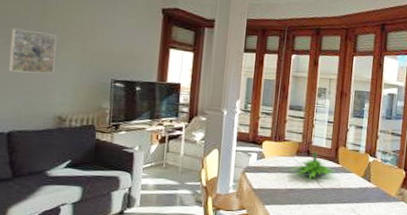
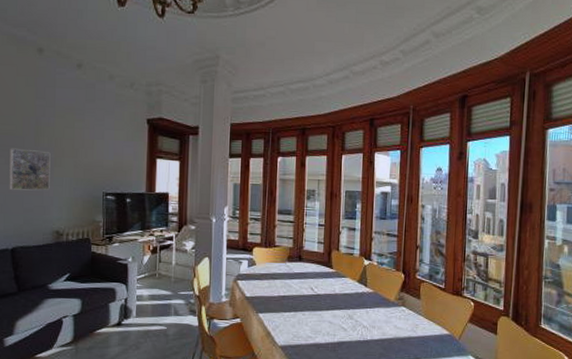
plant: present [290,151,337,179] -> none [282,256,331,286]

